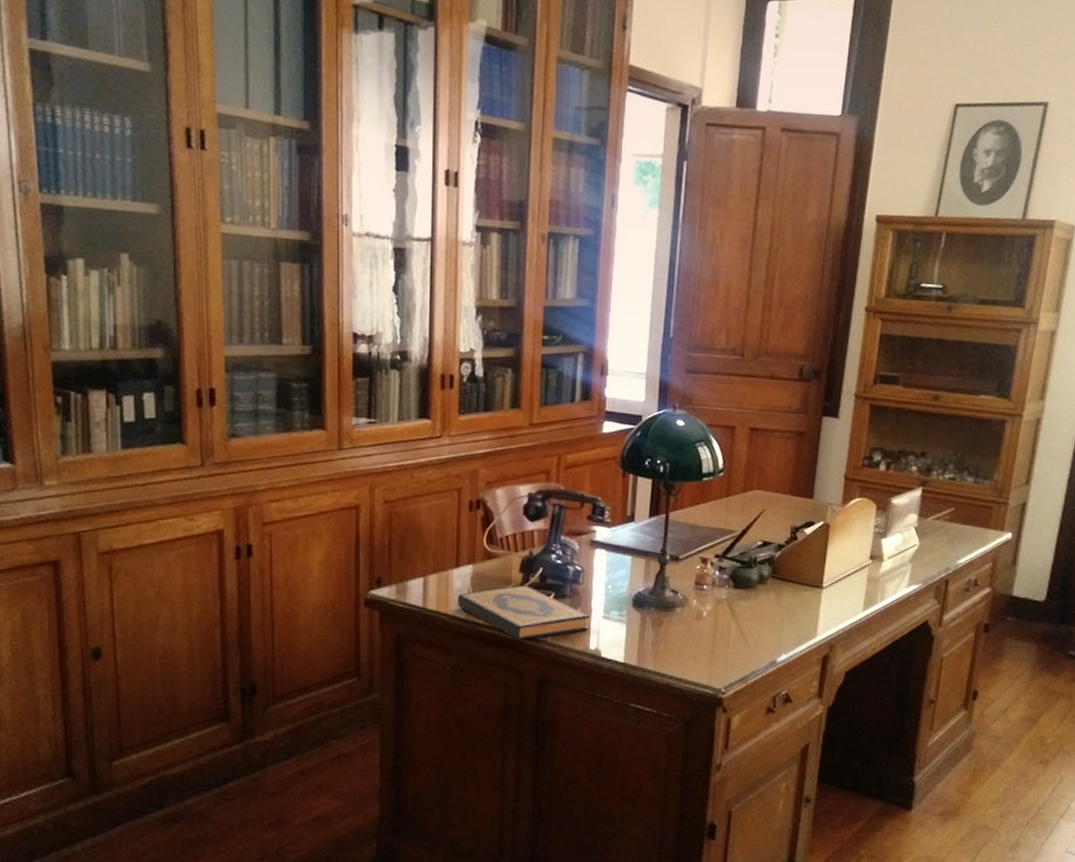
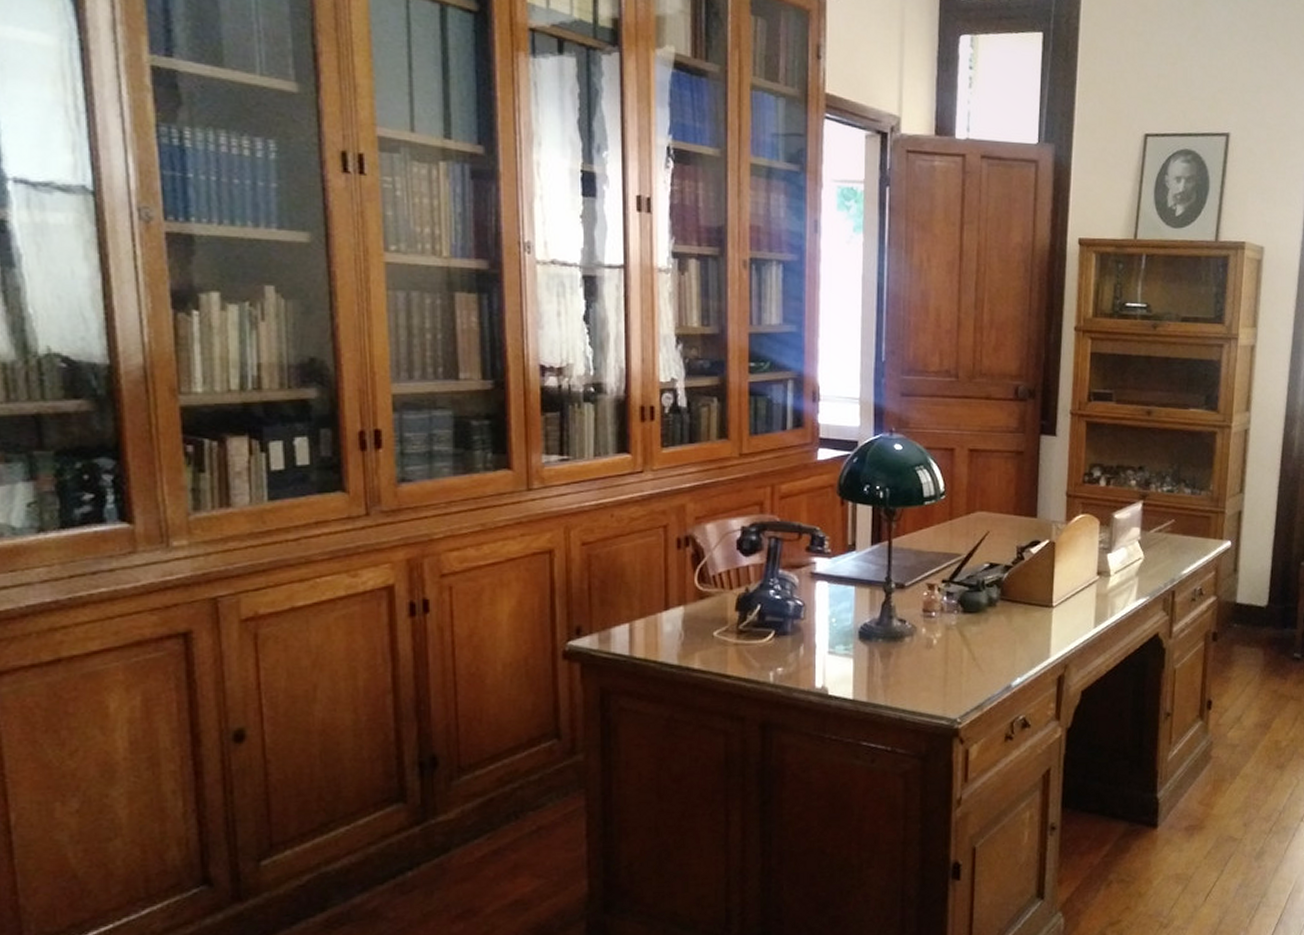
hardback book: present [458,585,590,640] -> none [668,624,814,683]

